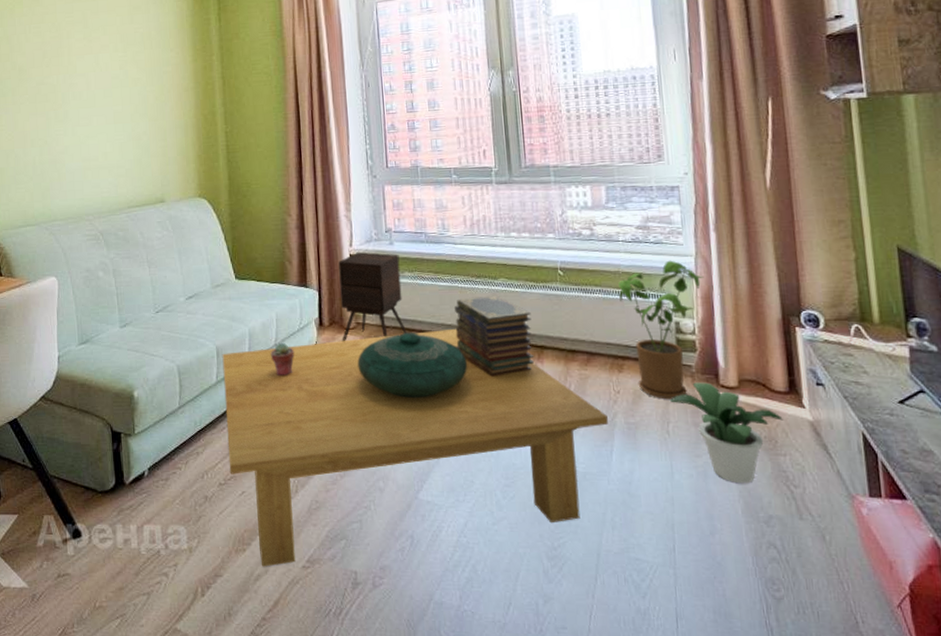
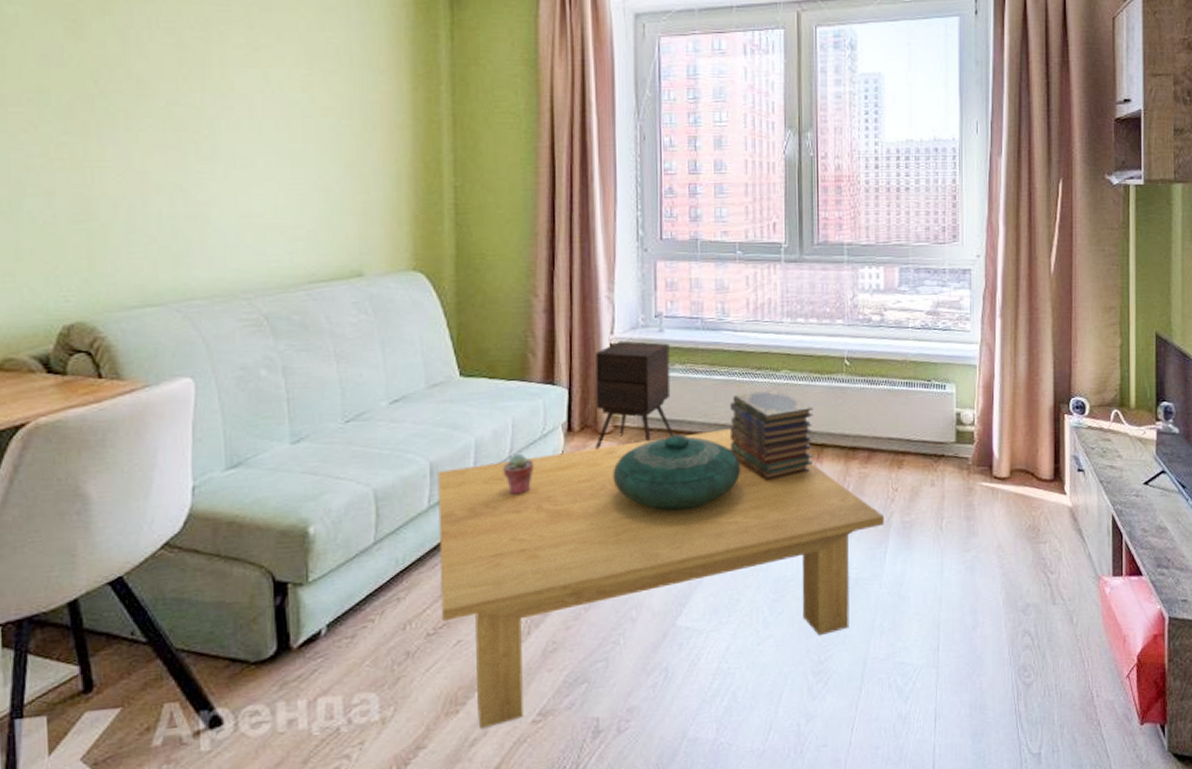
house plant: present [618,260,704,400] -> none [905,348,987,495]
potted plant: present [670,382,783,484] -> none [946,474,1046,575]

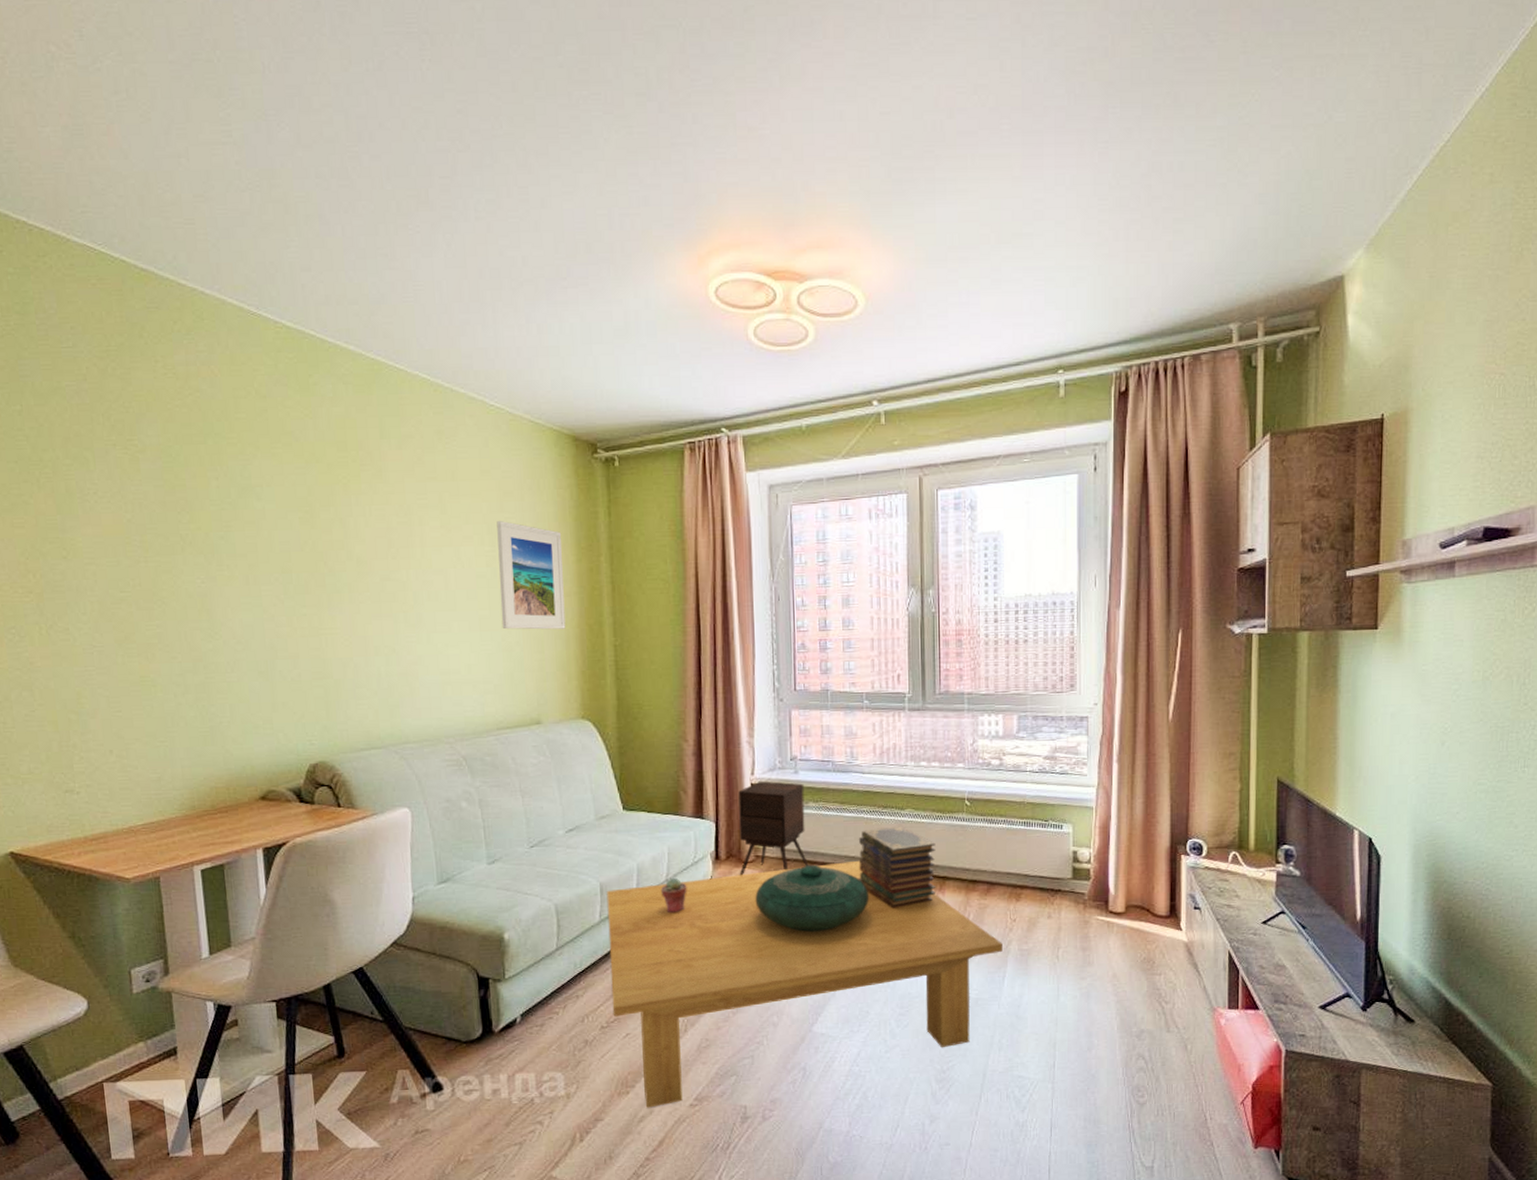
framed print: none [316,41,397,167] -> present [497,521,566,630]

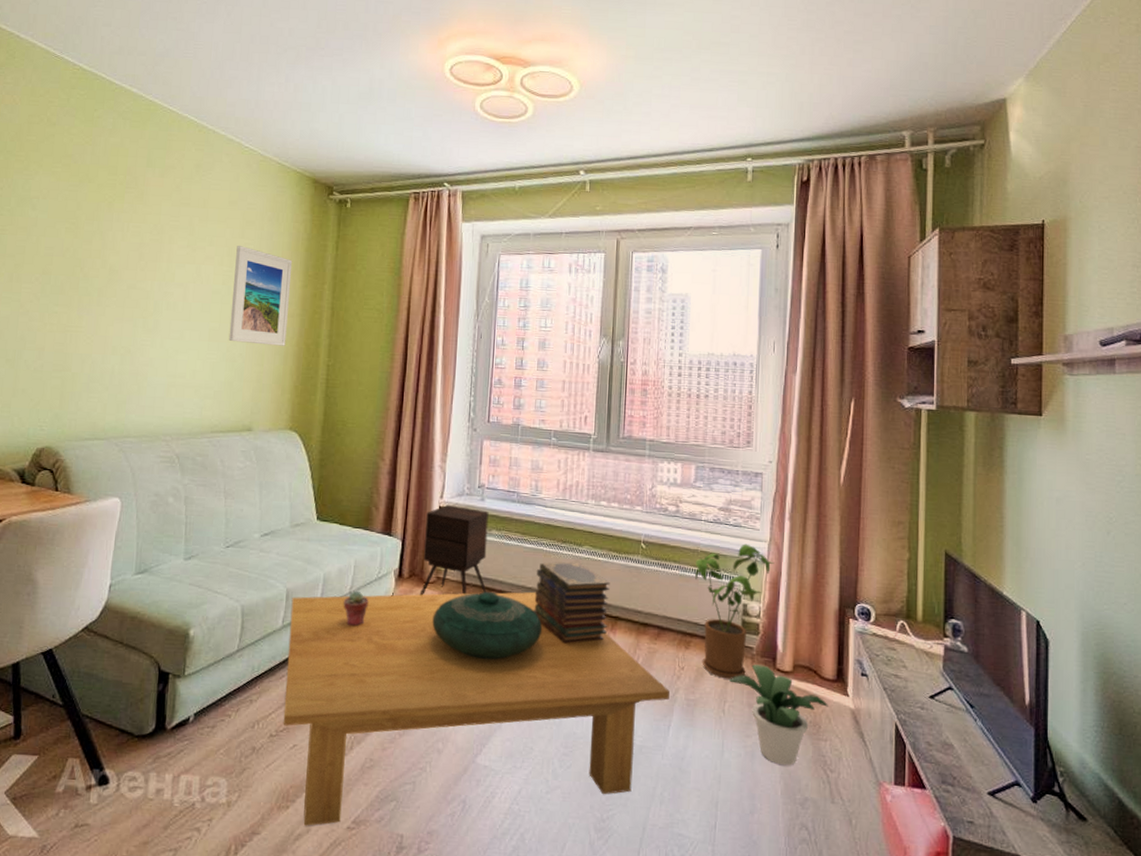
house plant: none [1023,790,1104,926] -> present [695,544,775,680]
potted plant: none [1062,909,1162,1003] -> present [729,664,828,766]

